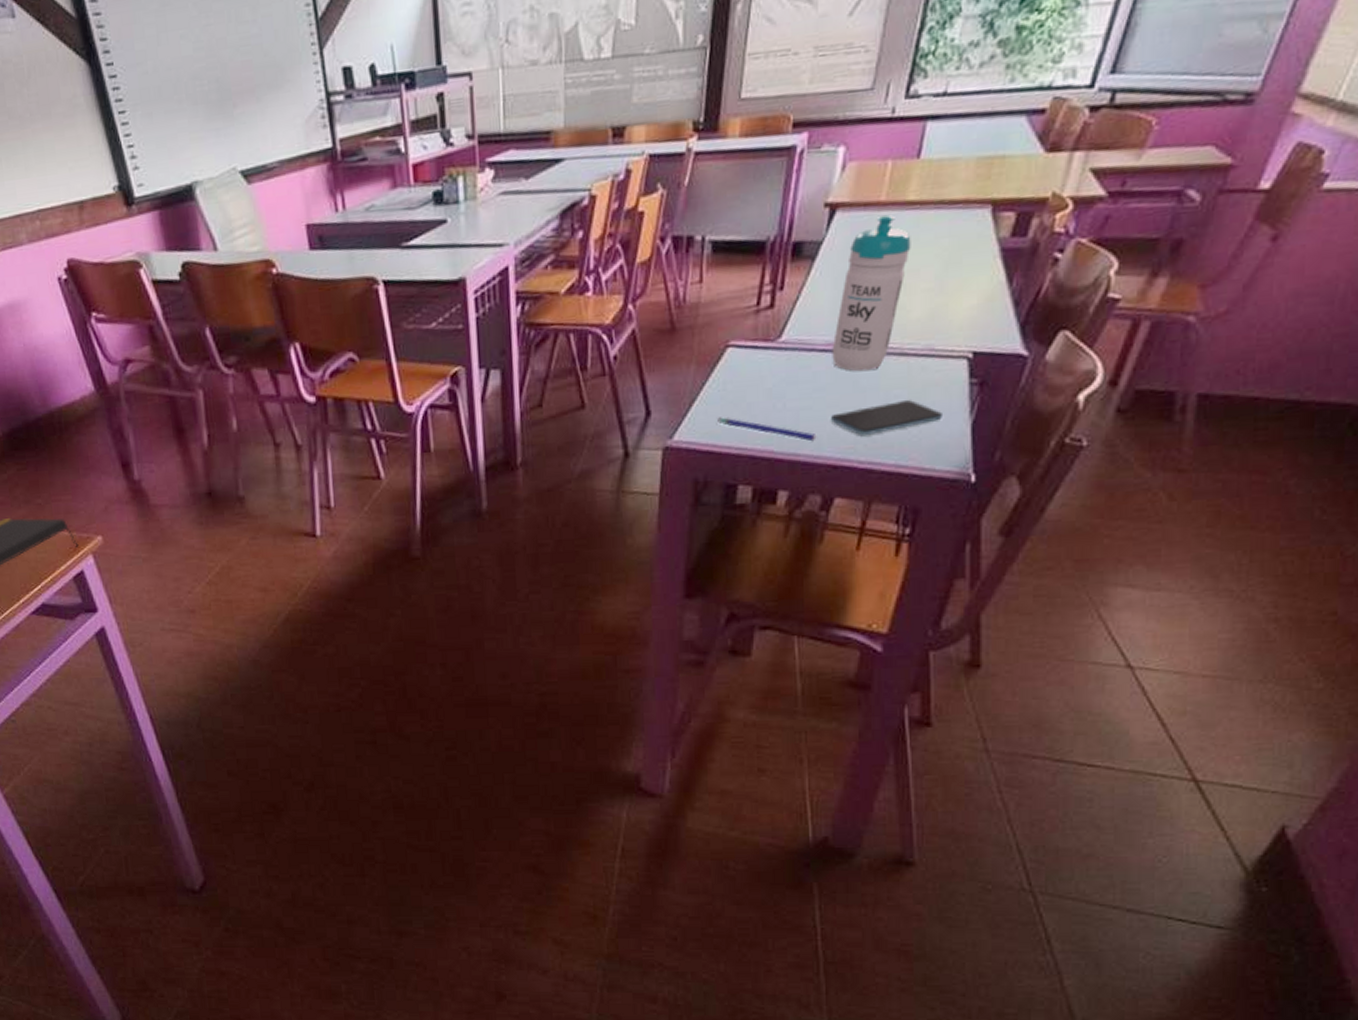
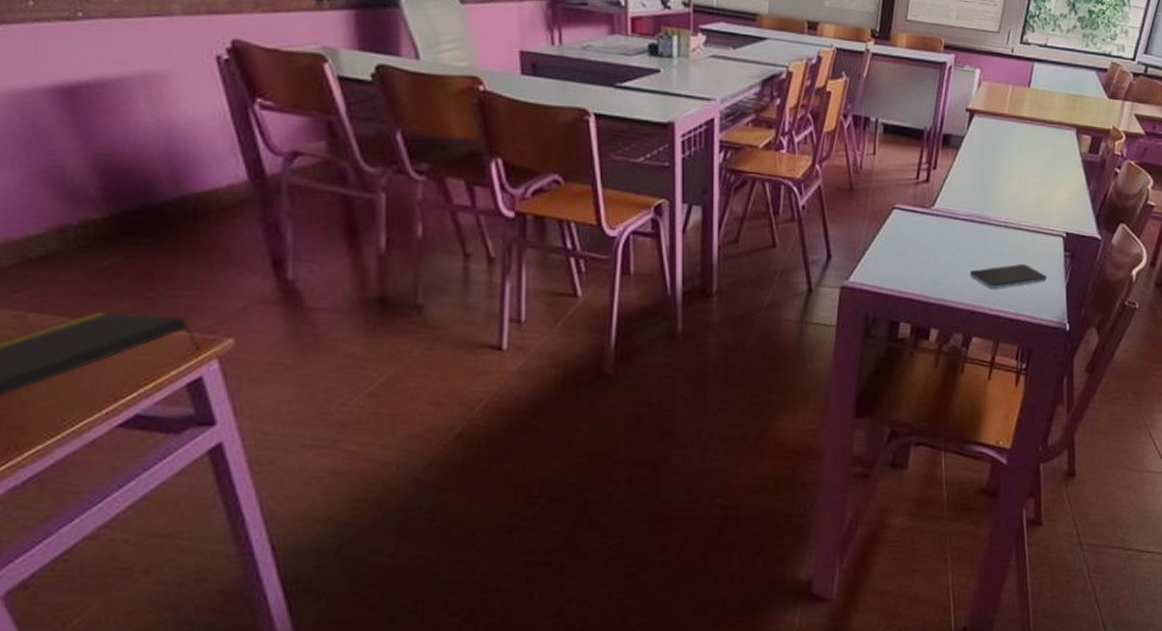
pen: present [717,417,817,442] -> none [885,265,960,291]
water bottle: present [832,214,911,372] -> none [971,124,1025,239]

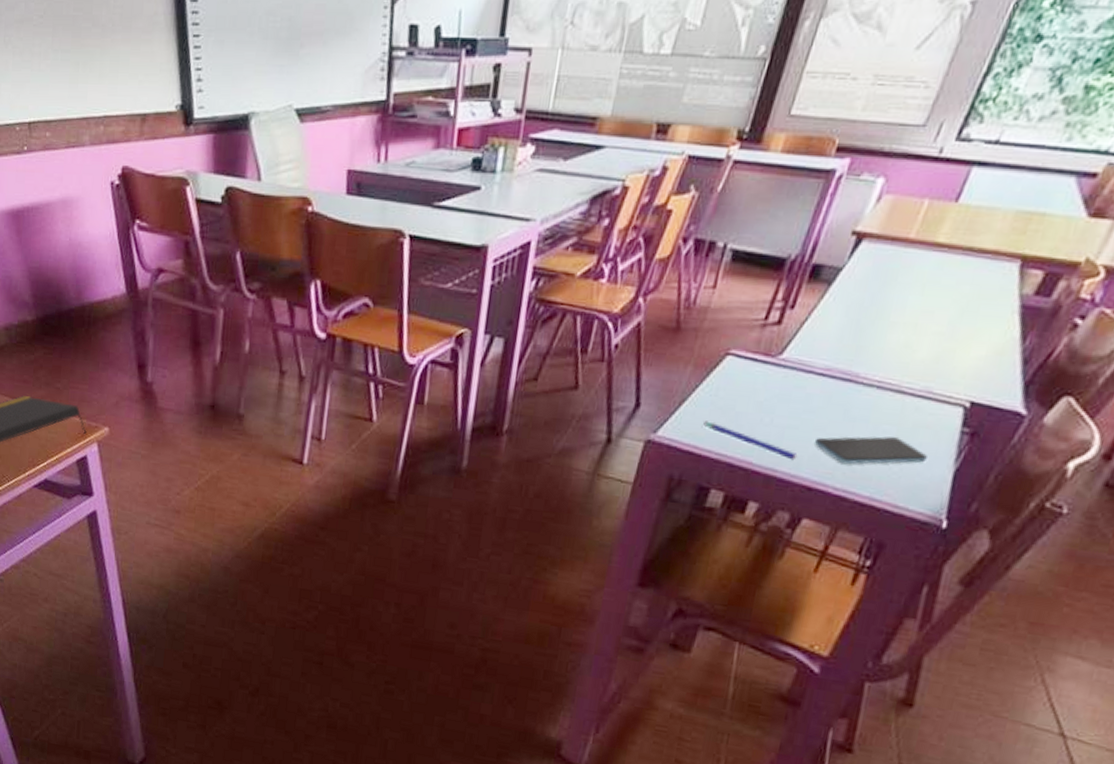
pen: none [885,265,960,291] -> present [703,421,798,461]

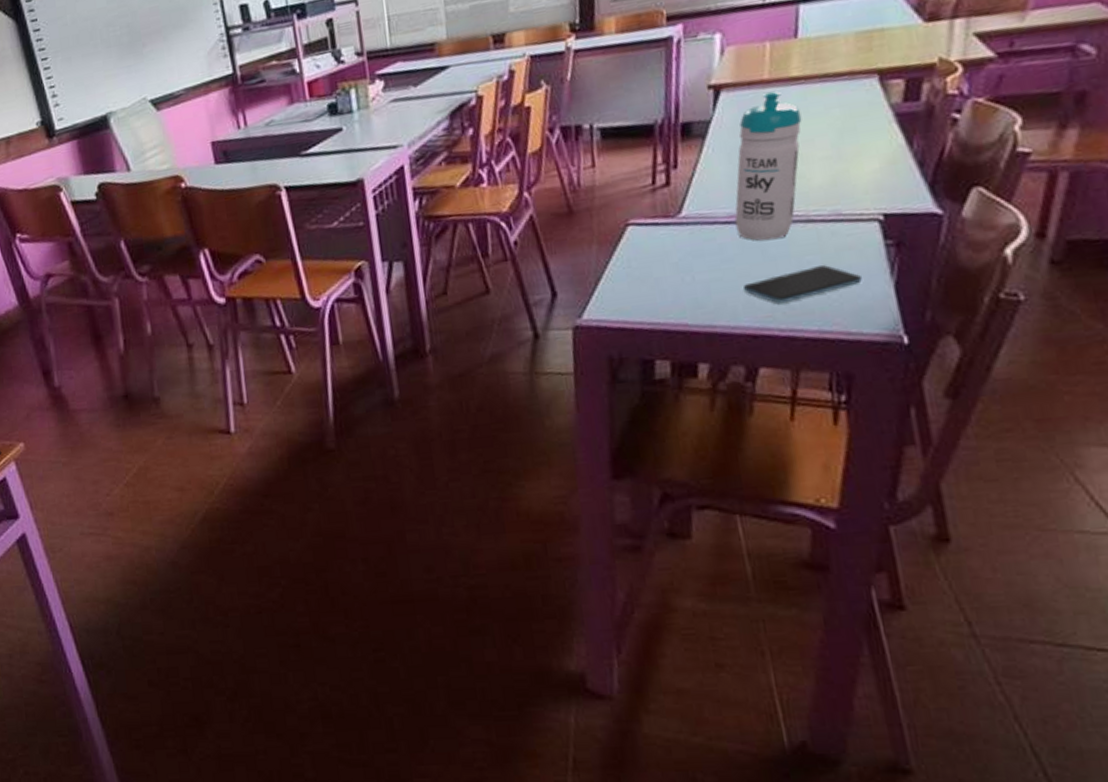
pen: present [703,421,798,461] -> none [626,293,732,313]
water bottle: none [828,252,933,402] -> present [734,91,802,241]

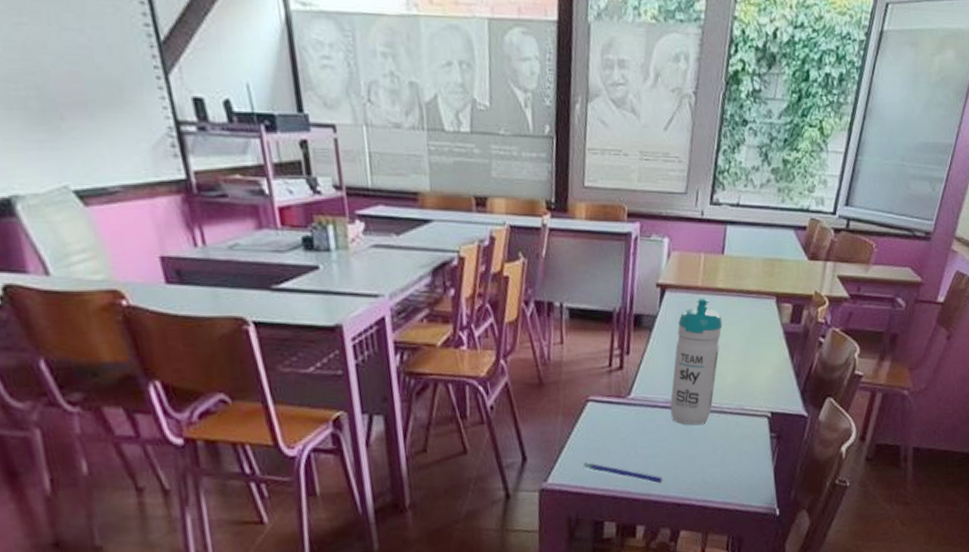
pen: none [626,293,732,313] -> present [584,462,663,484]
smartphone: present [742,265,862,304] -> none [672,450,753,479]

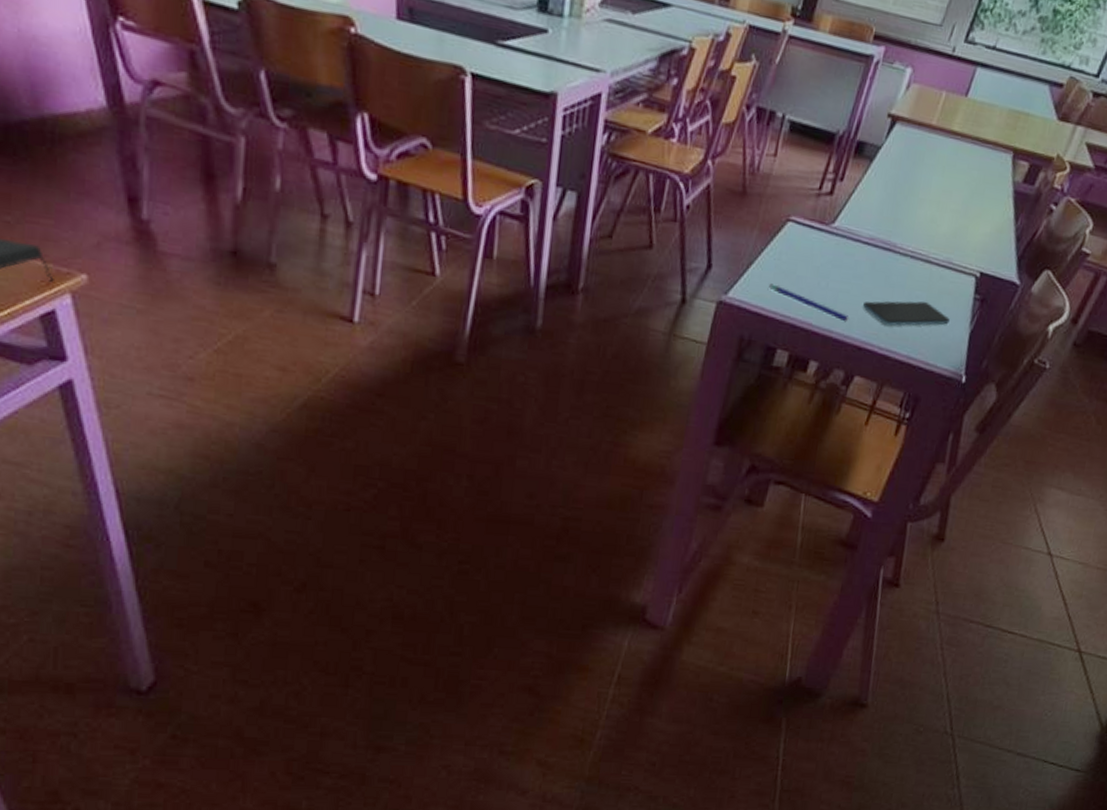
water bottle: present [670,297,723,426] -> none [872,137,950,270]
smartphone: none [672,450,753,479] -> present [862,301,950,326]

